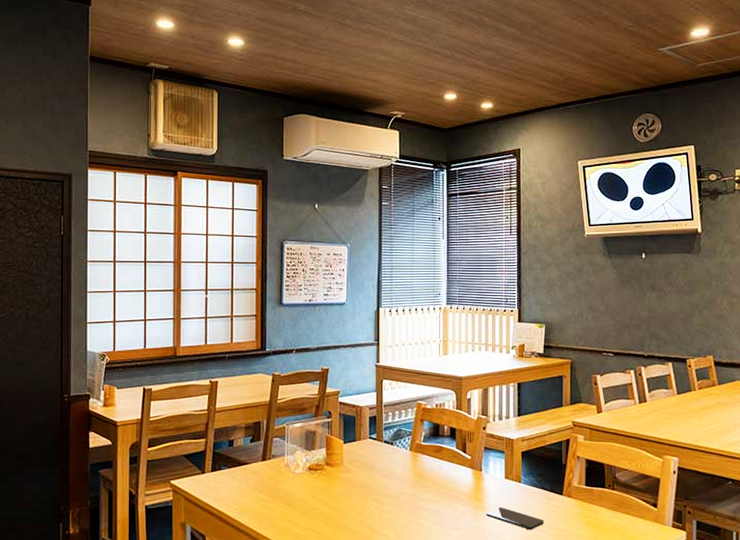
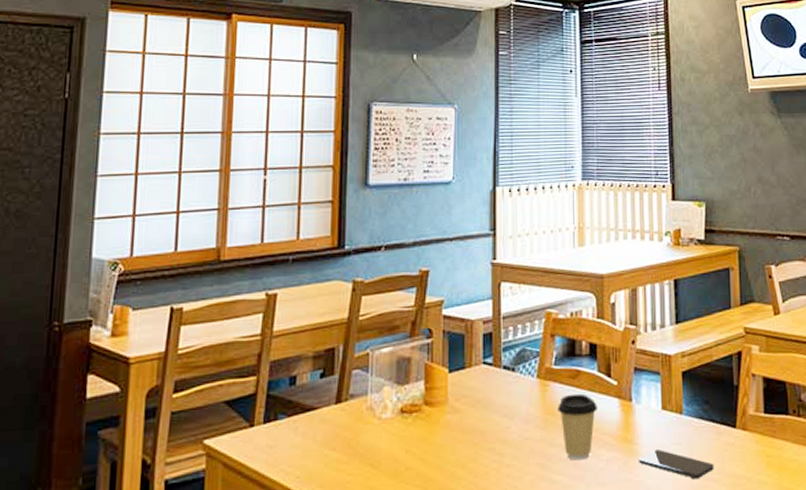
coffee cup: none [425,463,455,511] -> present [558,393,597,461]

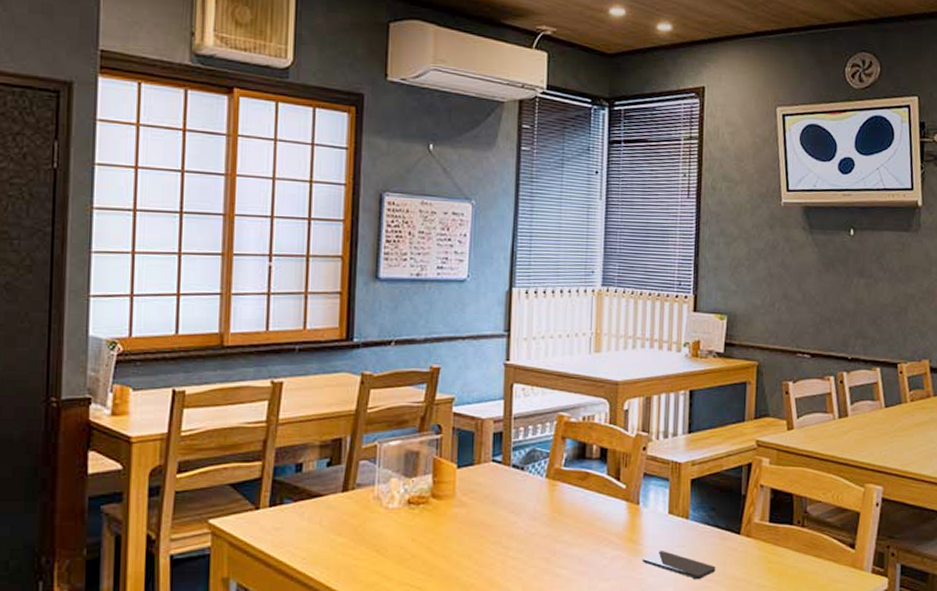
coffee cup: present [558,393,597,461] -> none [565,494,605,557]

